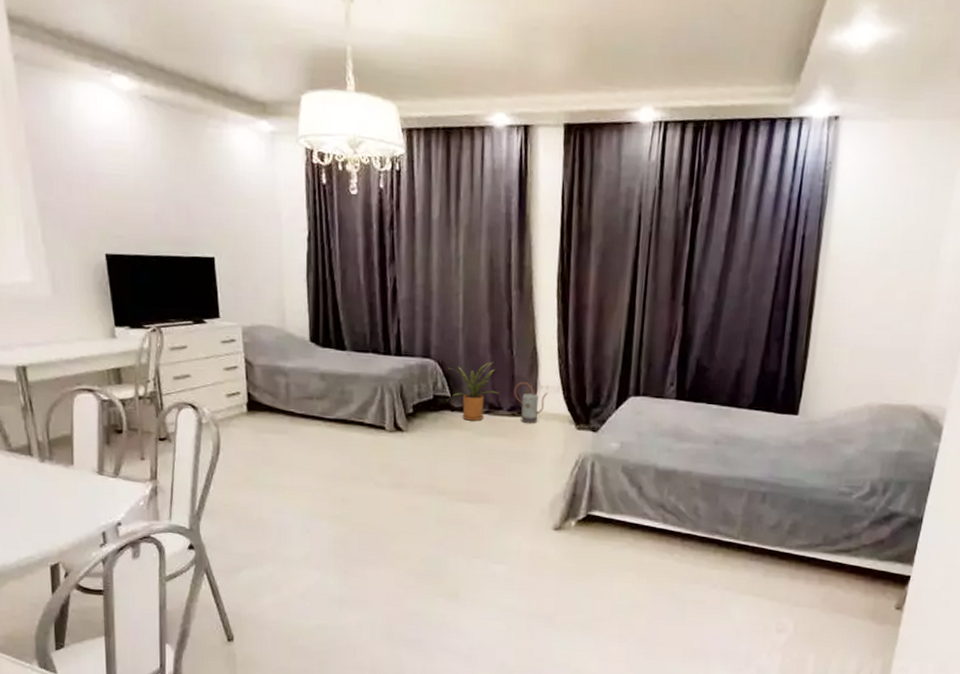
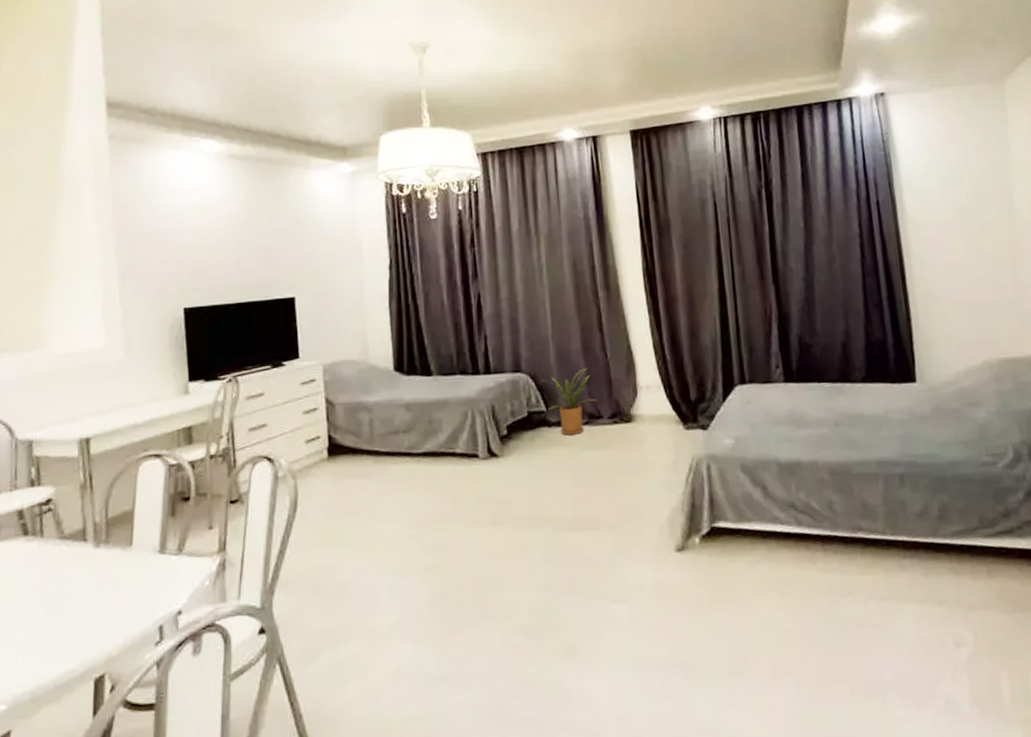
watering can: present [514,382,548,424] -> none [612,385,650,431]

